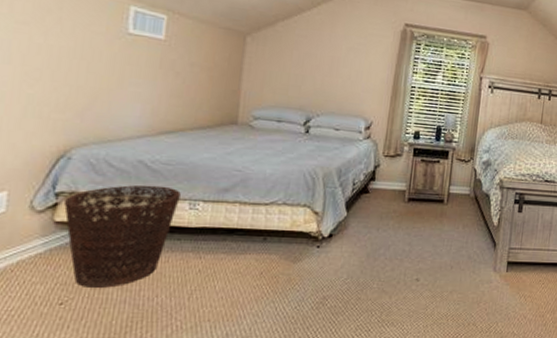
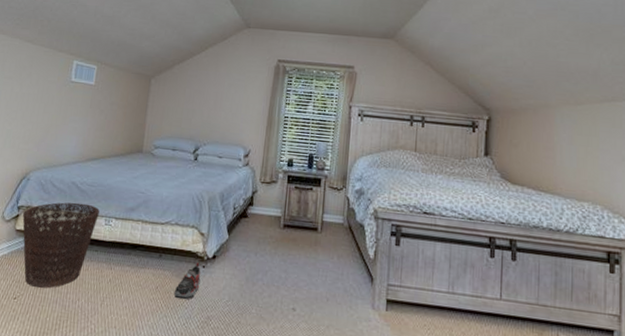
shoe: none [282,243,315,283] -> present [174,262,201,300]

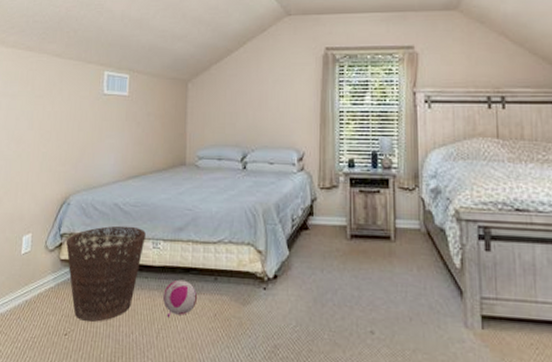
plush toy: none [110,254,142,287] -> present [163,279,197,317]
shoe: present [174,262,201,300] -> none [234,284,263,327]

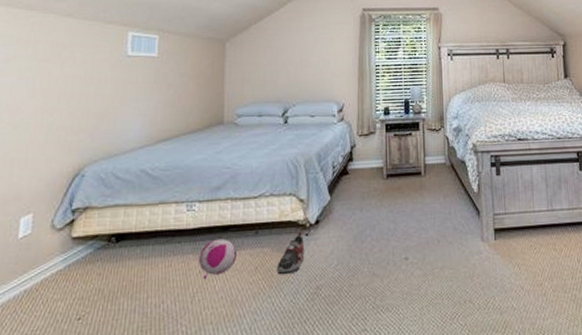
basket: present [65,225,146,322] -> none [79,191,178,300]
shoe: none [234,284,263,327] -> present [276,231,305,275]

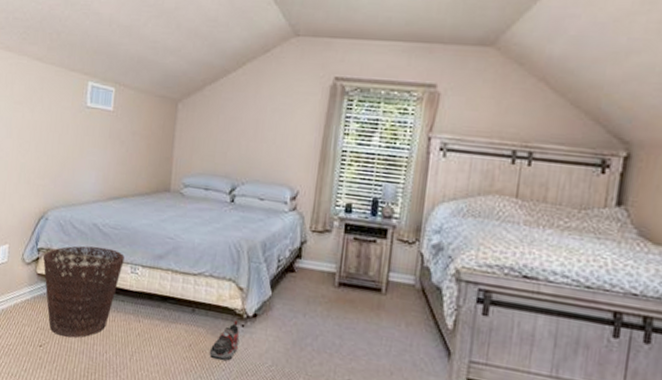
basket: none [79,191,178,300] -> present [42,245,124,338]
plush toy: present [199,238,236,279] -> none [138,307,173,342]

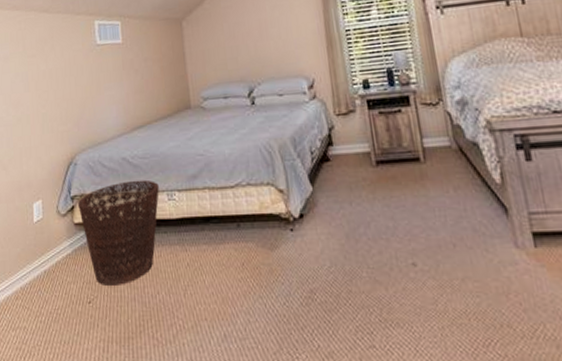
shoe: present [209,320,240,361] -> none [263,226,293,274]

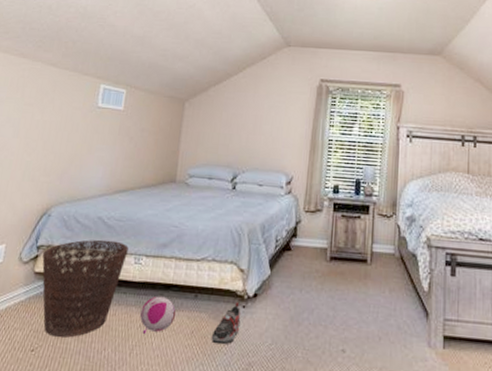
plush toy: none [185,230,221,272] -> present [140,296,176,334]
shoe: none [263,226,293,274] -> present [211,302,241,345]

